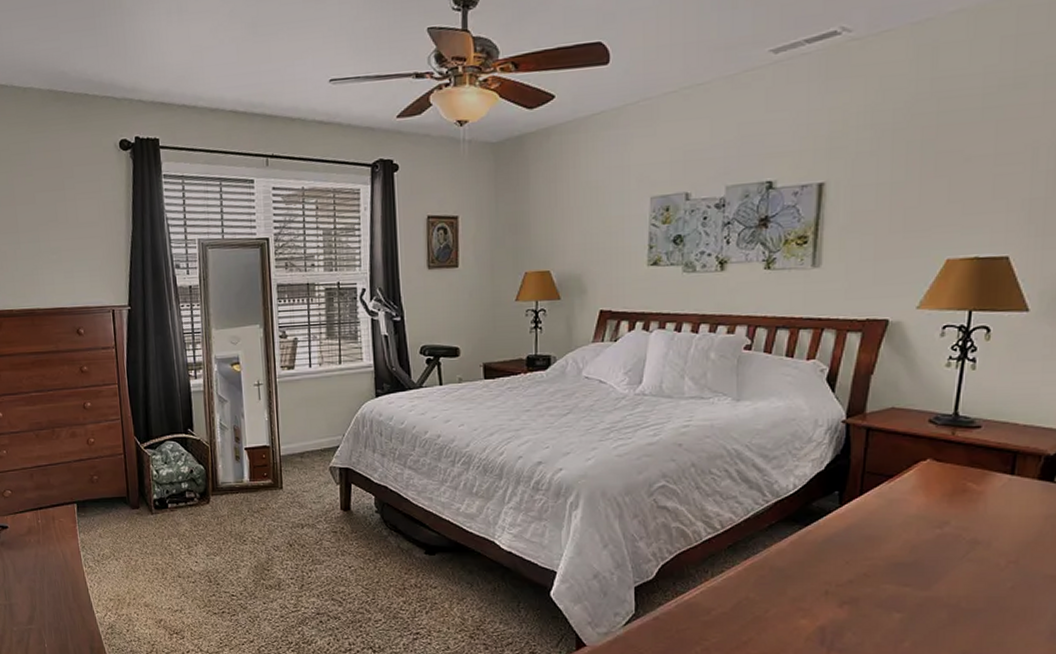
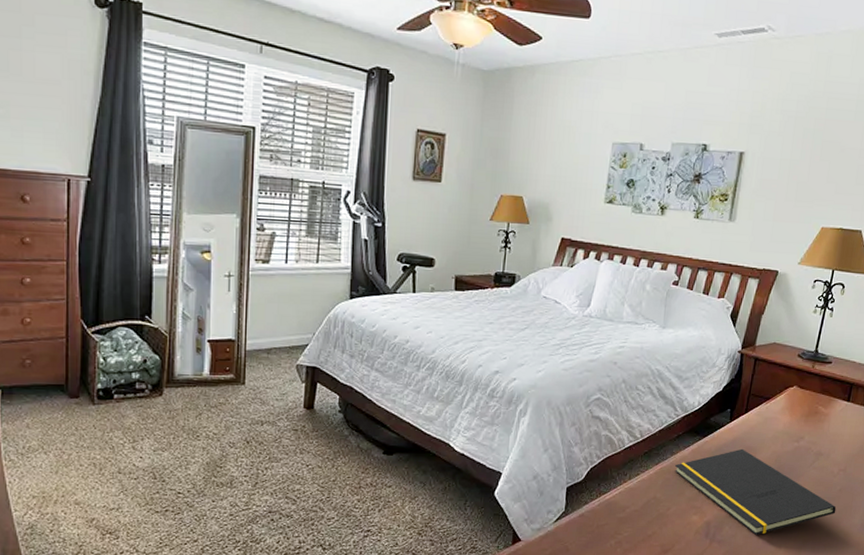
notepad: none [769,538,1009,643] -> present [674,448,837,535]

